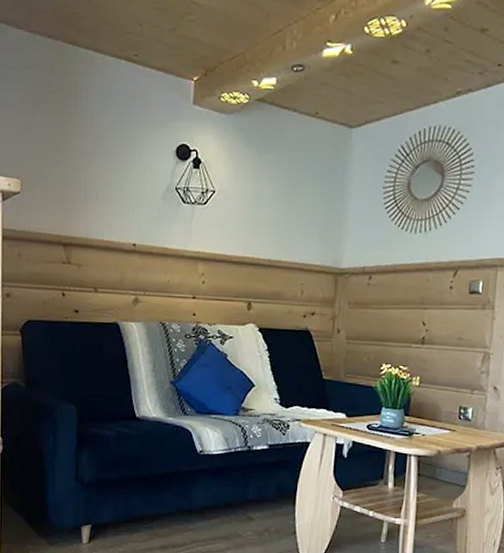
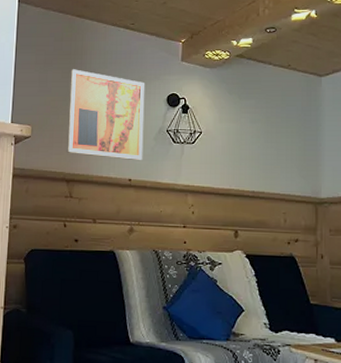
wall art: none [61,111,151,224] -> present [66,69,145,161]

